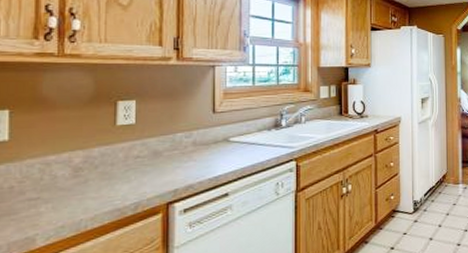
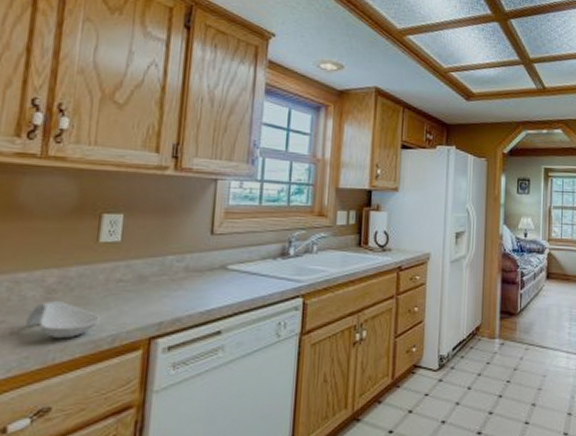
spoon rest: none [57,176,123,210] -> present [24,300,100,339]

